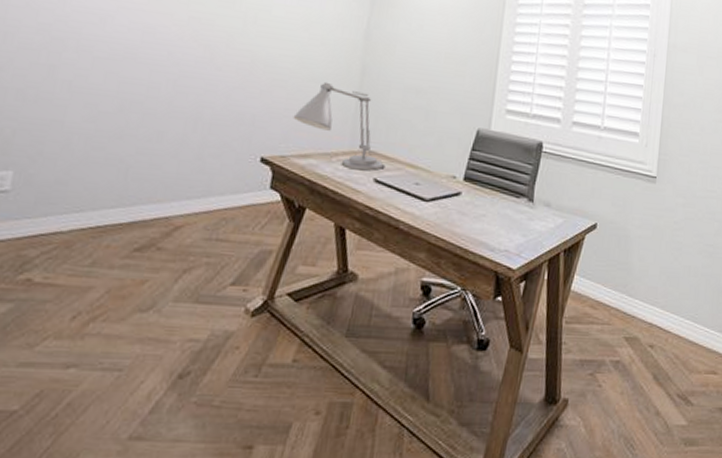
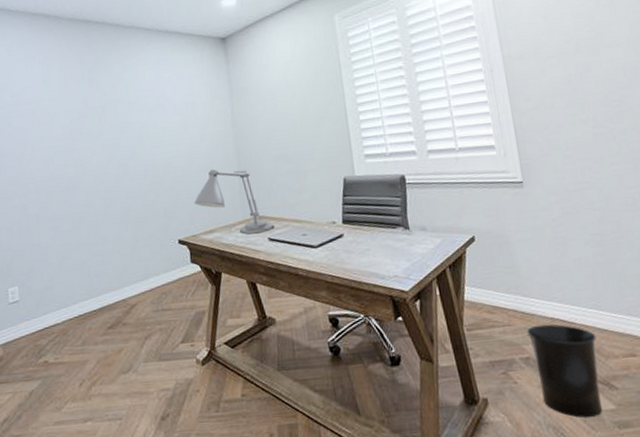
waste bin: none [622,328,686,431] -> present [526,324,602,418]

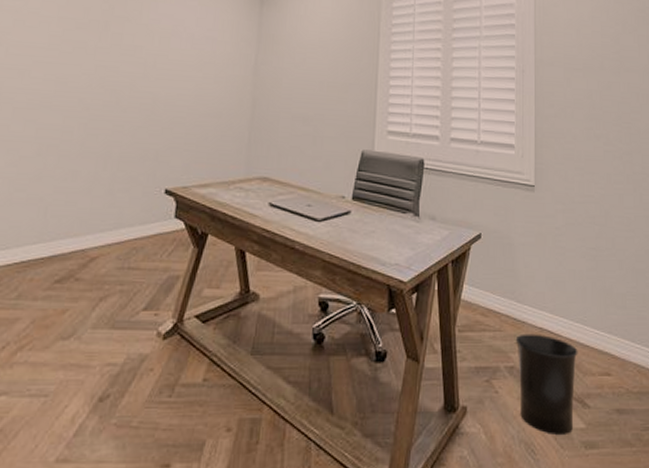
desk lamp: present [194,169,275,235] -> none [192,116,279,196]

